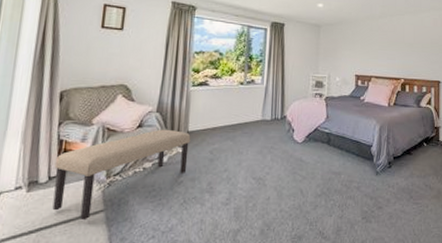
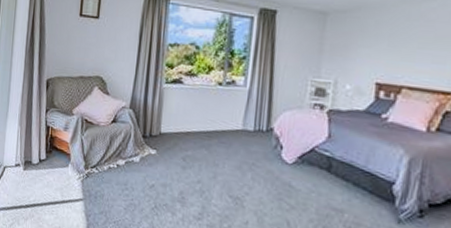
bench: present [52,129,191,221] -> none [42,126,163,206]

